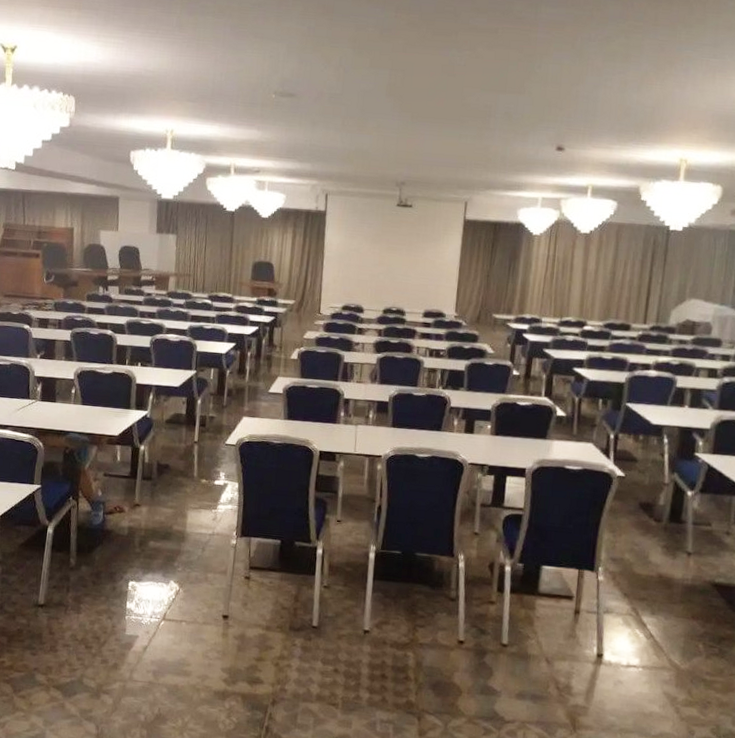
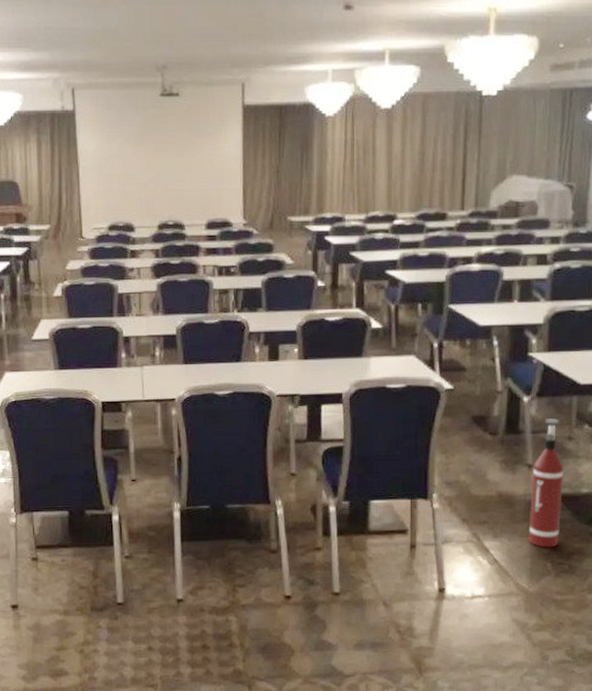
fire extinguisher: none [683,513,721,631] -> present [528,418,564,548]

